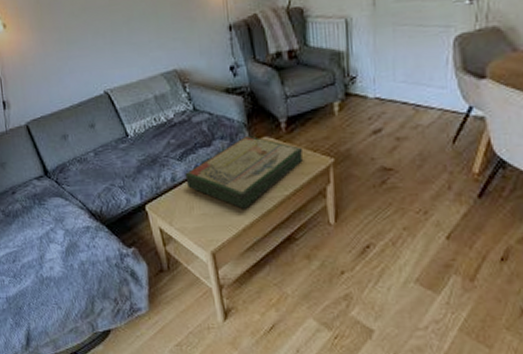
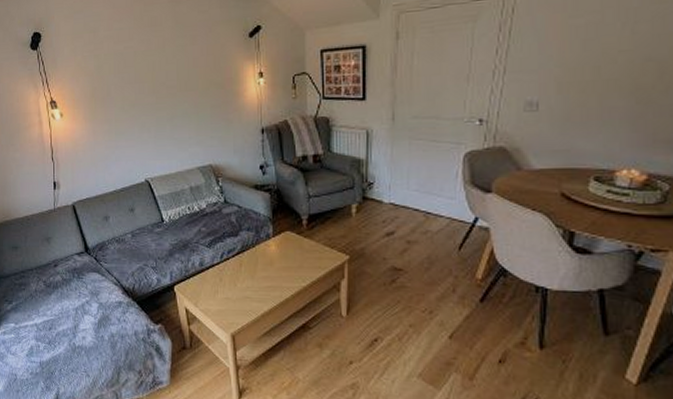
board game: present [185,135,304,209] -> none [212,229,322,296]

